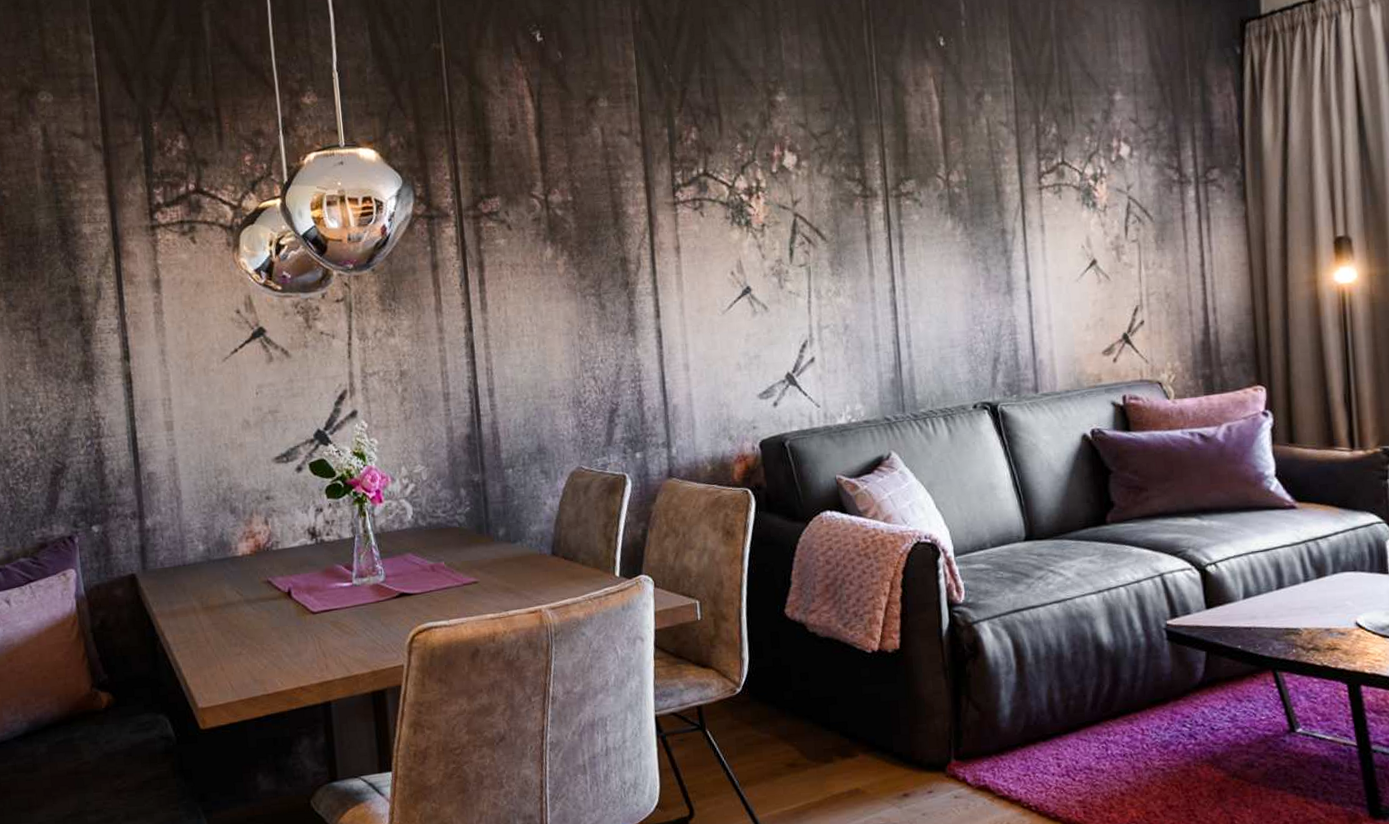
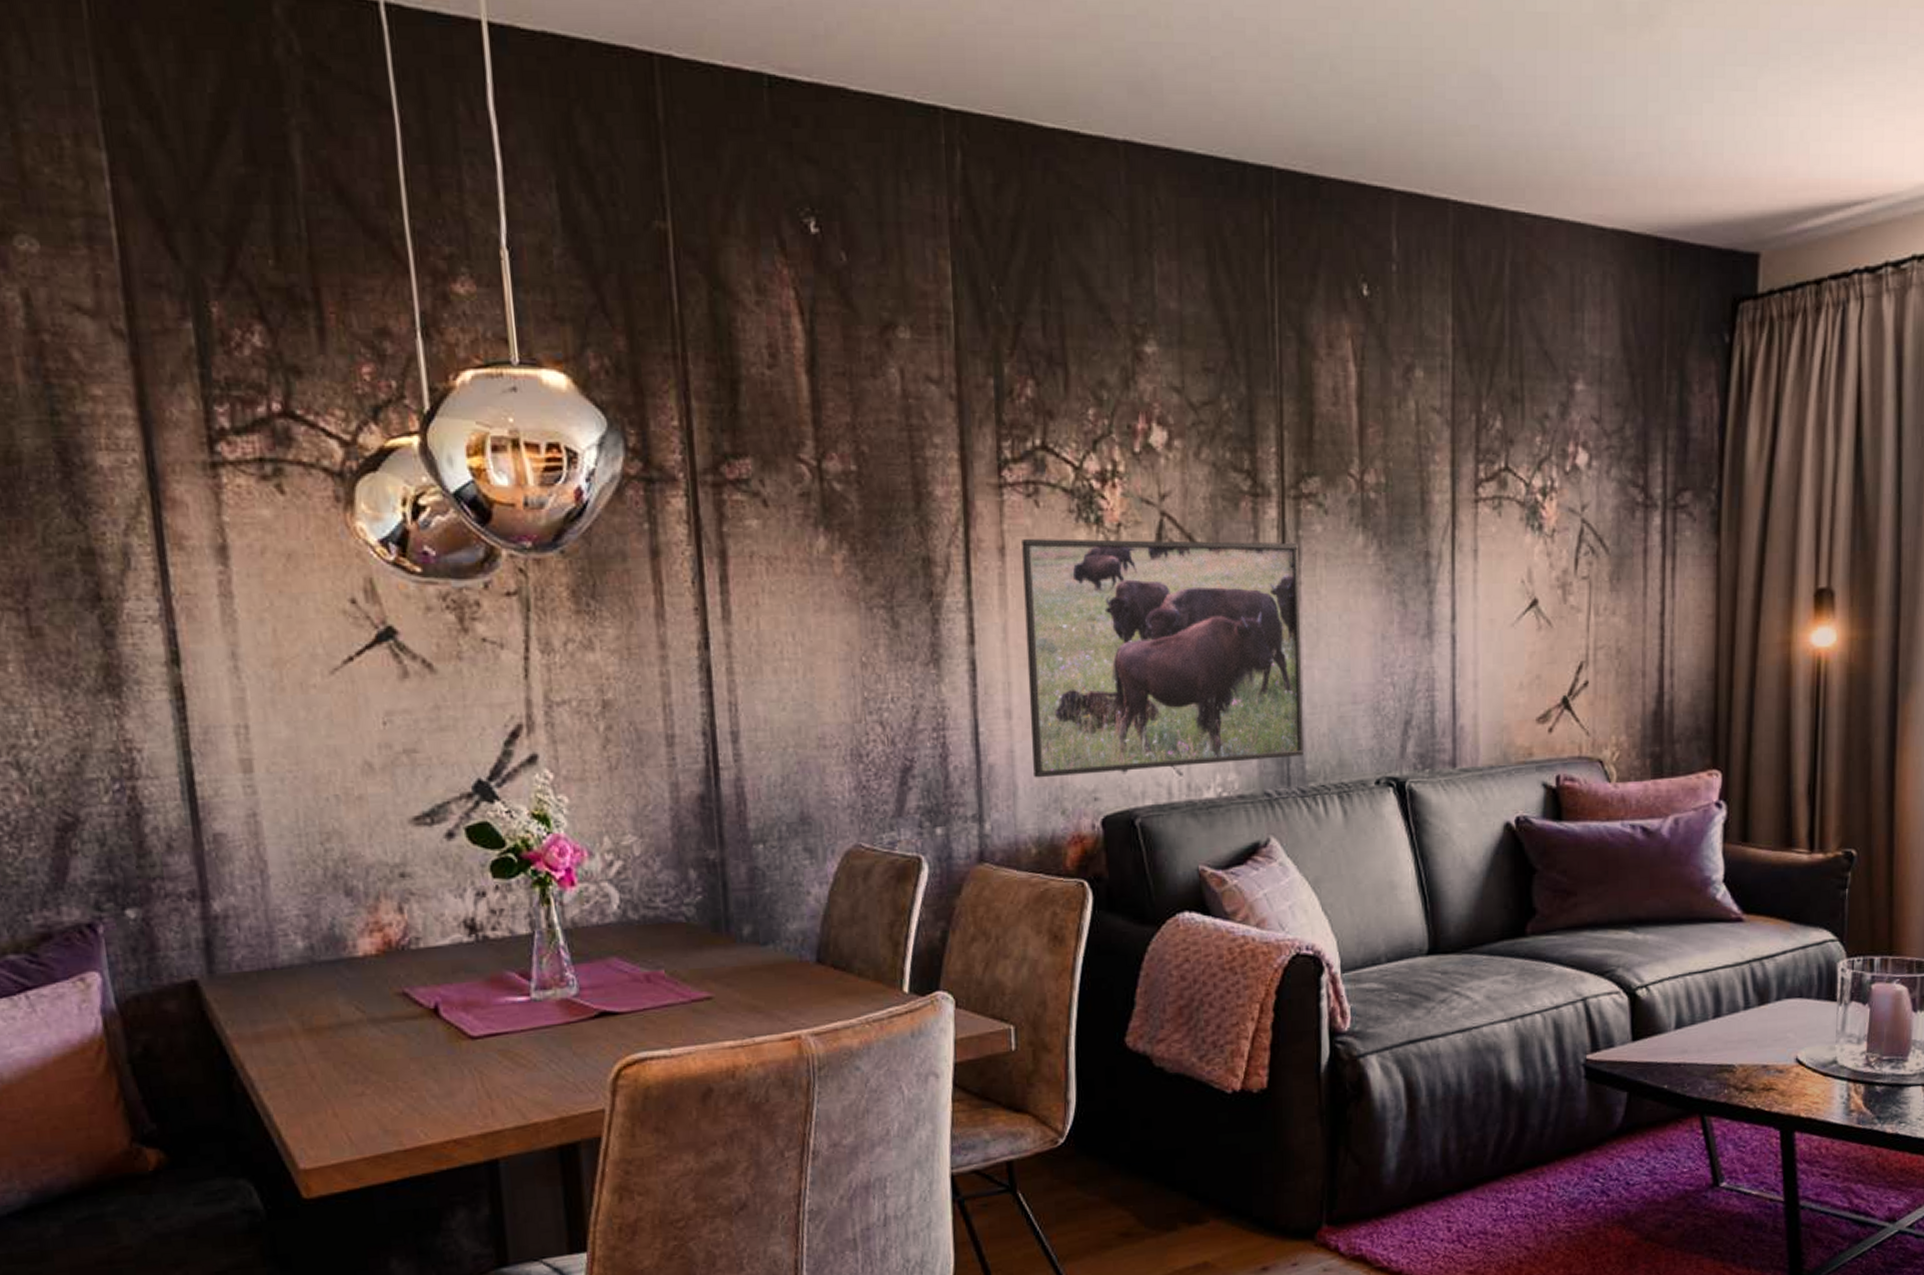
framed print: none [692,230,914,414] -> present [1022,538,1304,778]

